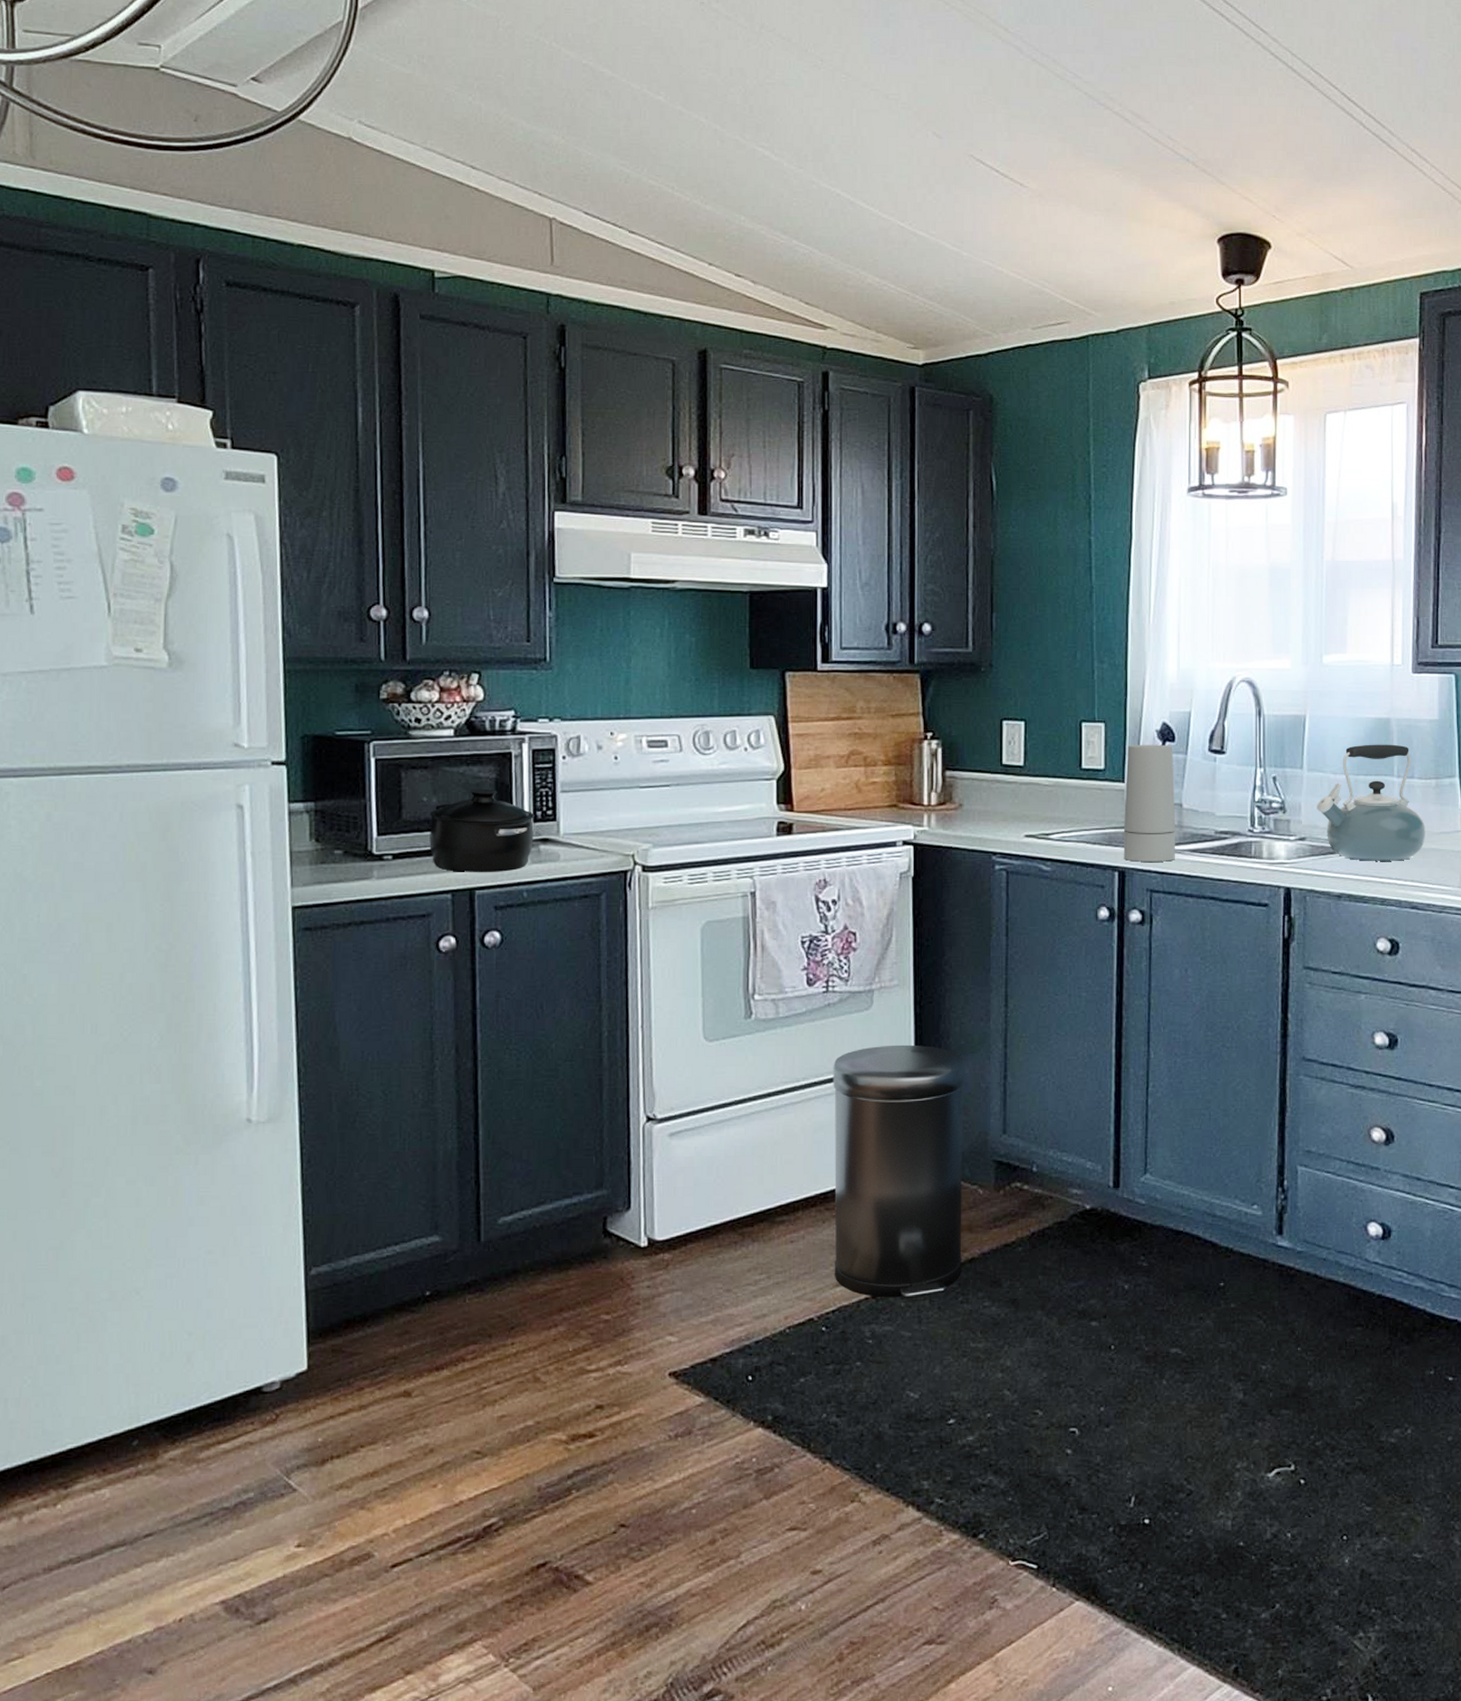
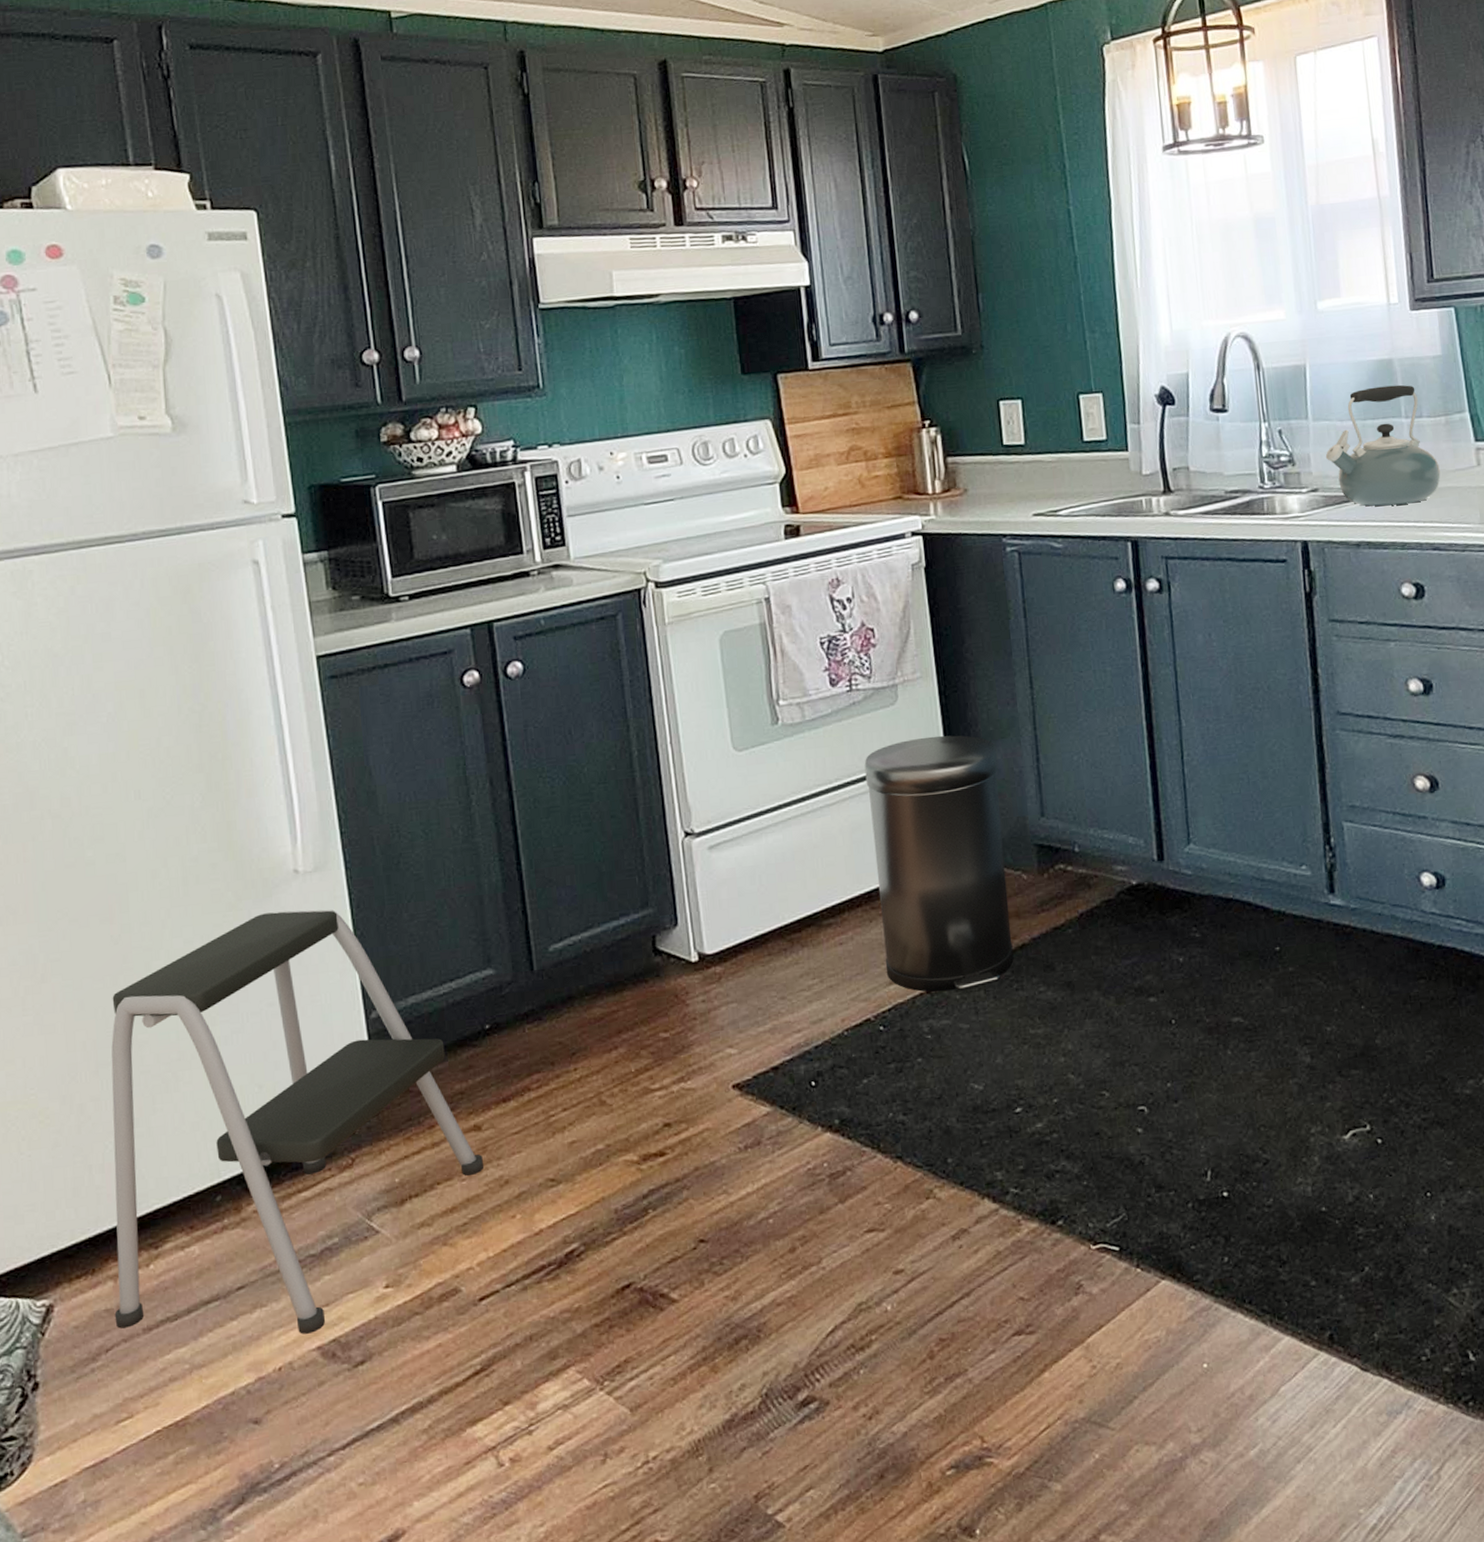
step stool: none [15,1159,411,1587] -> present [111,909,485,1334]
saucepan: present [429,788,535,873] -> none [441,520,546,606]
canister: present [1123,744,1176,862] -> none [1128,408,1187,530]

